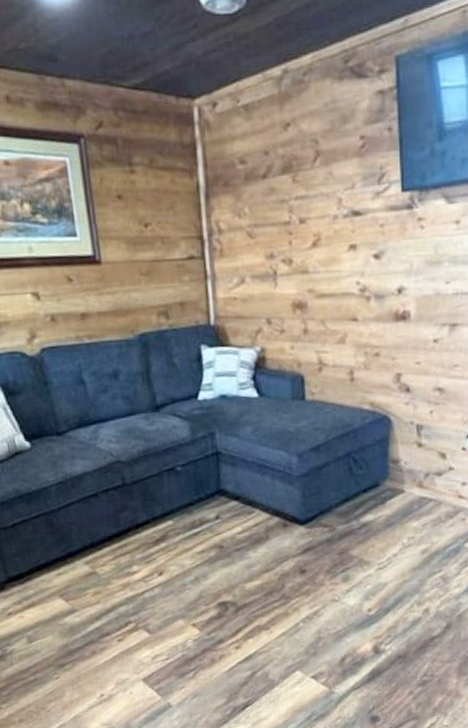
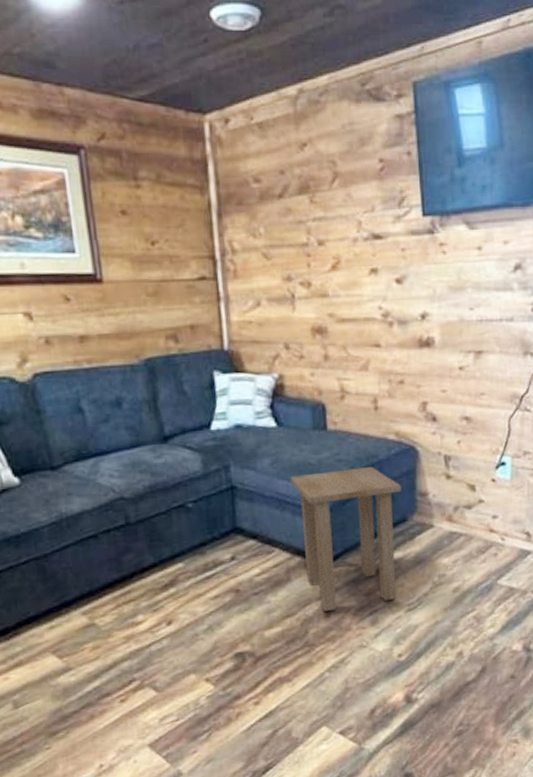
side table: none [271,435,374,568] -> present [291,467,401,611]

